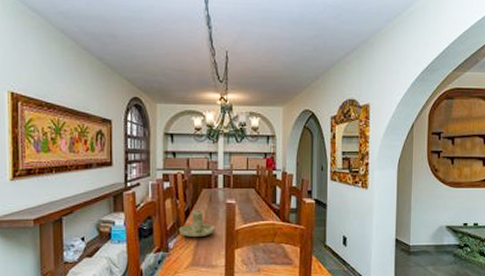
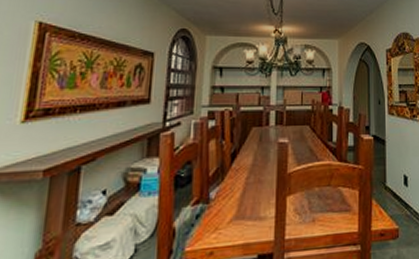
candle holder: present [179,210,216,238] -> none [223,151,266,185]

